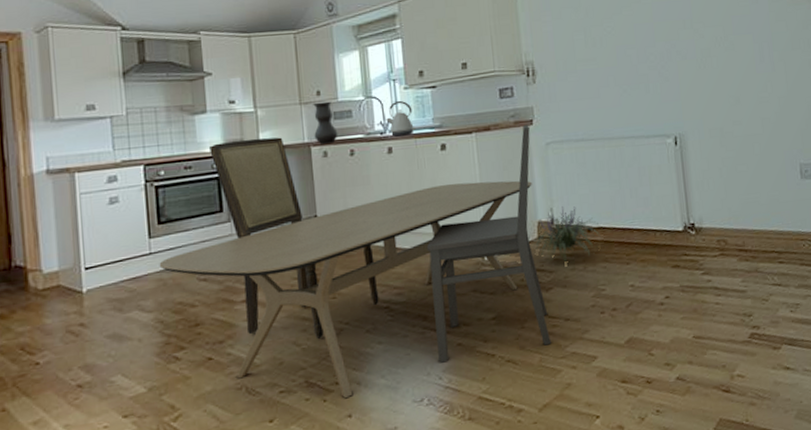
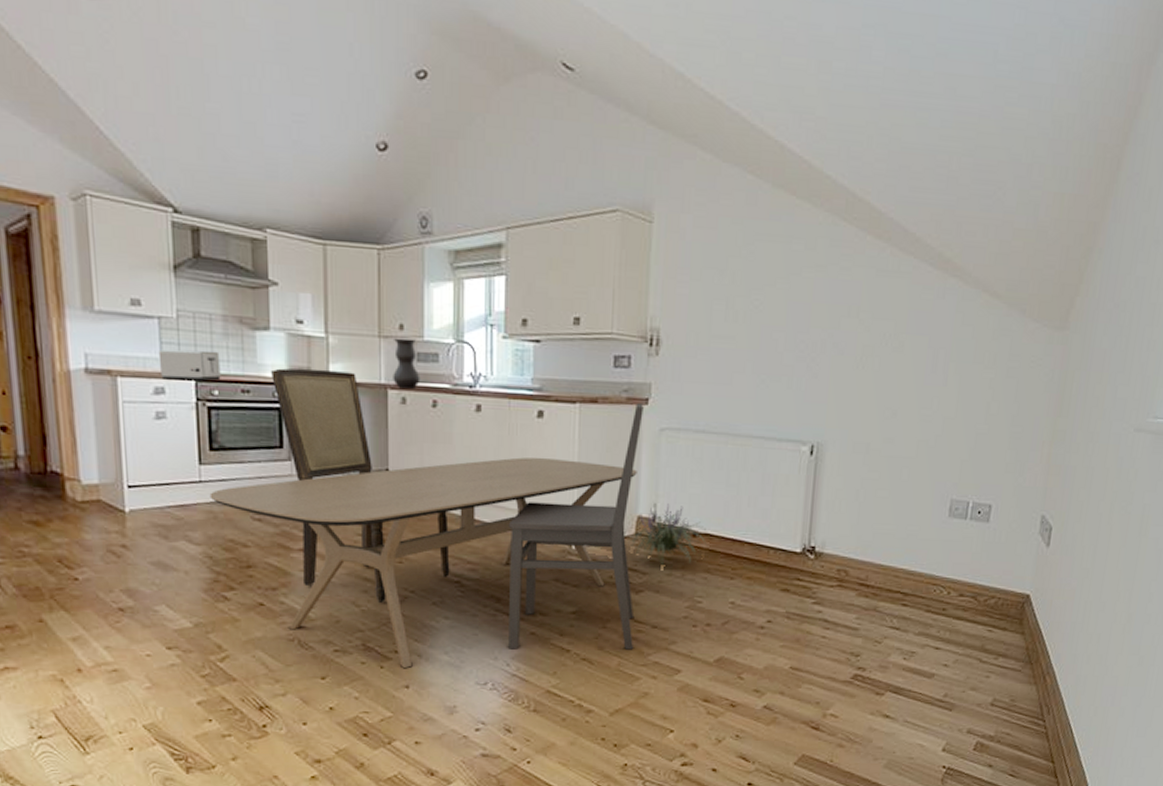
toaster: none [110,137,166,170] -> present [158,349,221,382]
kettle: present [386,100,416,137] -> none [477,350,511,394]

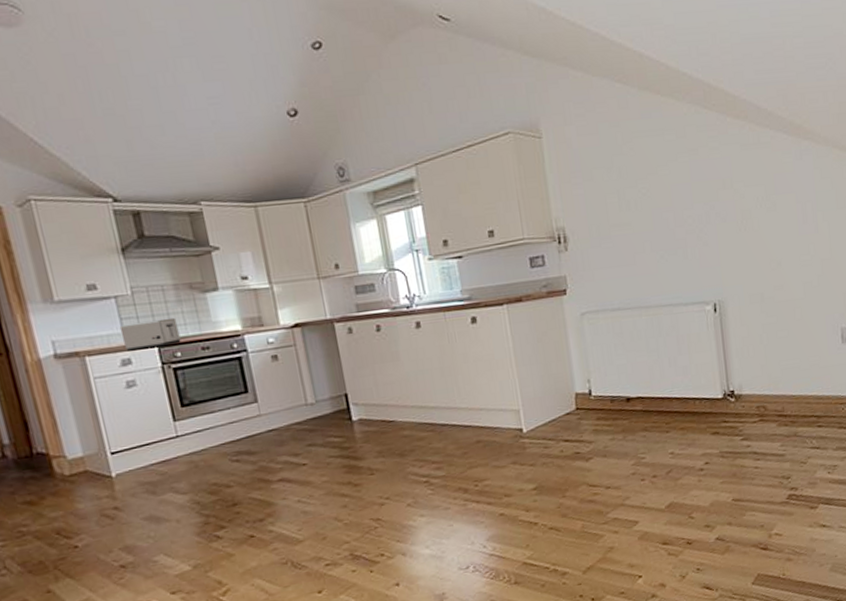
dining table: present [209,457,637,669] -> none [187,352,568,569]
dining chair: present [270,368,450,604] -> none [224,314,419,515]
vase: present [393,338,420,390] -> none [332,274,362,322]
dining chair: present [508,403,644,650] -> none [462,295,593,533]
plant: present [624,504,707,565] -> none [566,377,640,432]

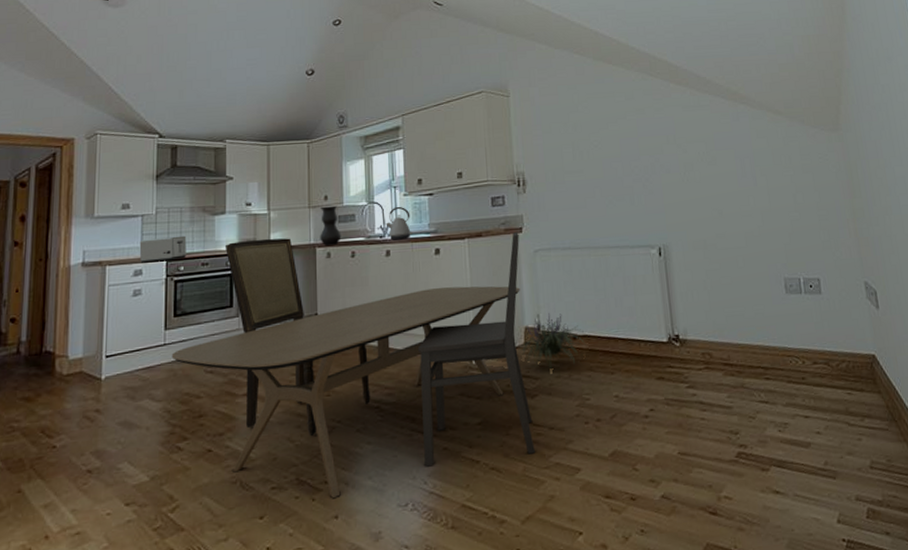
dining table: none [187,352,568,569] -> present [171,286,520,499]
dining chair: none [224,314,419,515] -> present [224,238,371,437]
vase: none [332,274,362,322] -> present [320,205,342,247]
kettle: none [411,272,443,311] -> present [385,206,412,241]
dining chair: none [462,295,593,533] -> present [417,232,535,467]
plant: none [566,377,640,432] -> present [515,313,586,369]

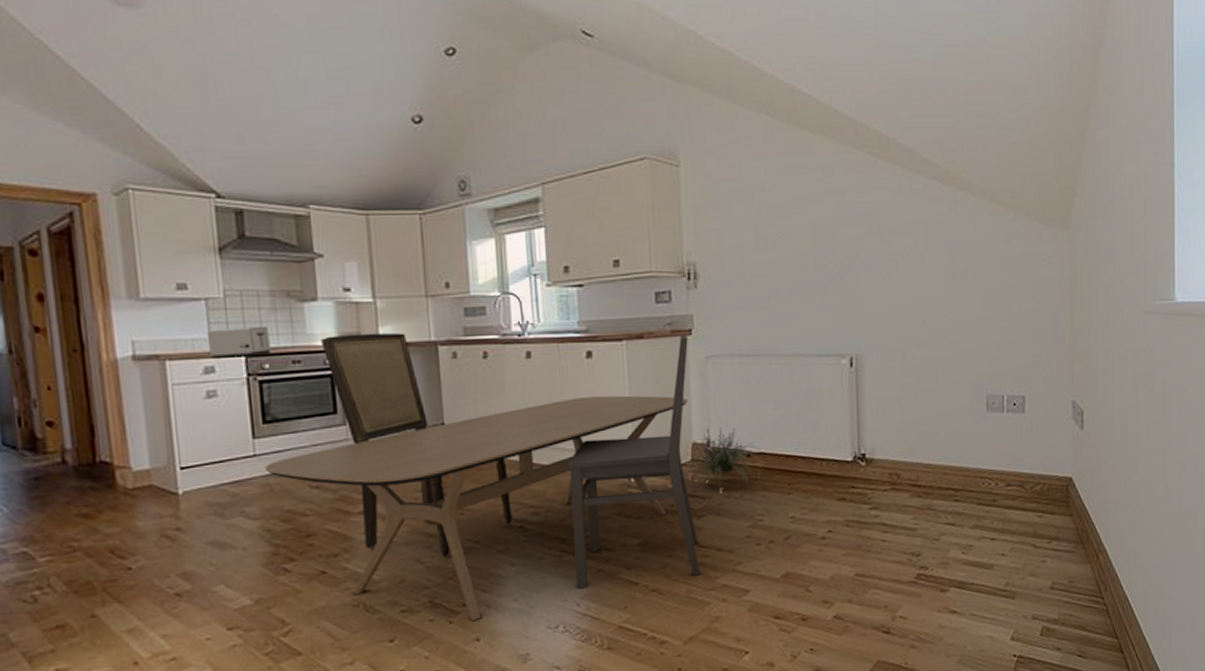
vase: present [320,205,342,247] -> none [441,295,470,345]
kettle: present [385,206,412,241] -> none [524,298,558,340]

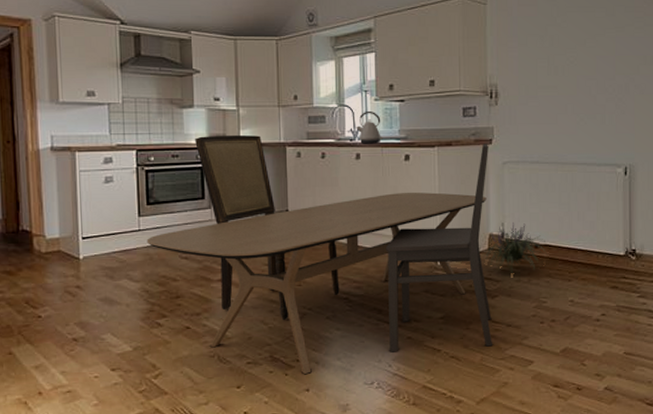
toaster: present [206,326,271,360] -> none [107,126,156,152]
kettle: none [524,298,558,340] -> present [356,110,383,144]

